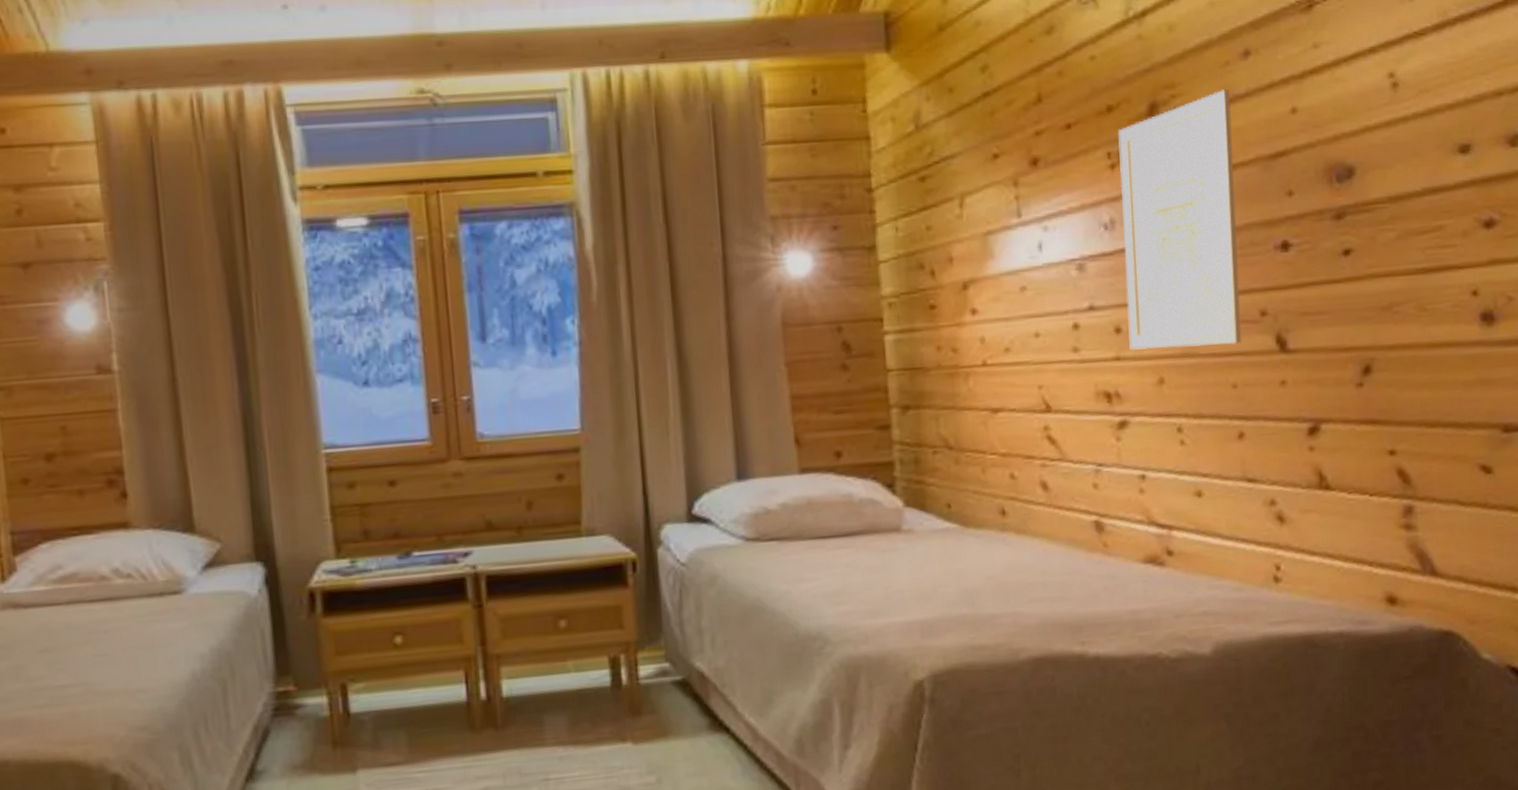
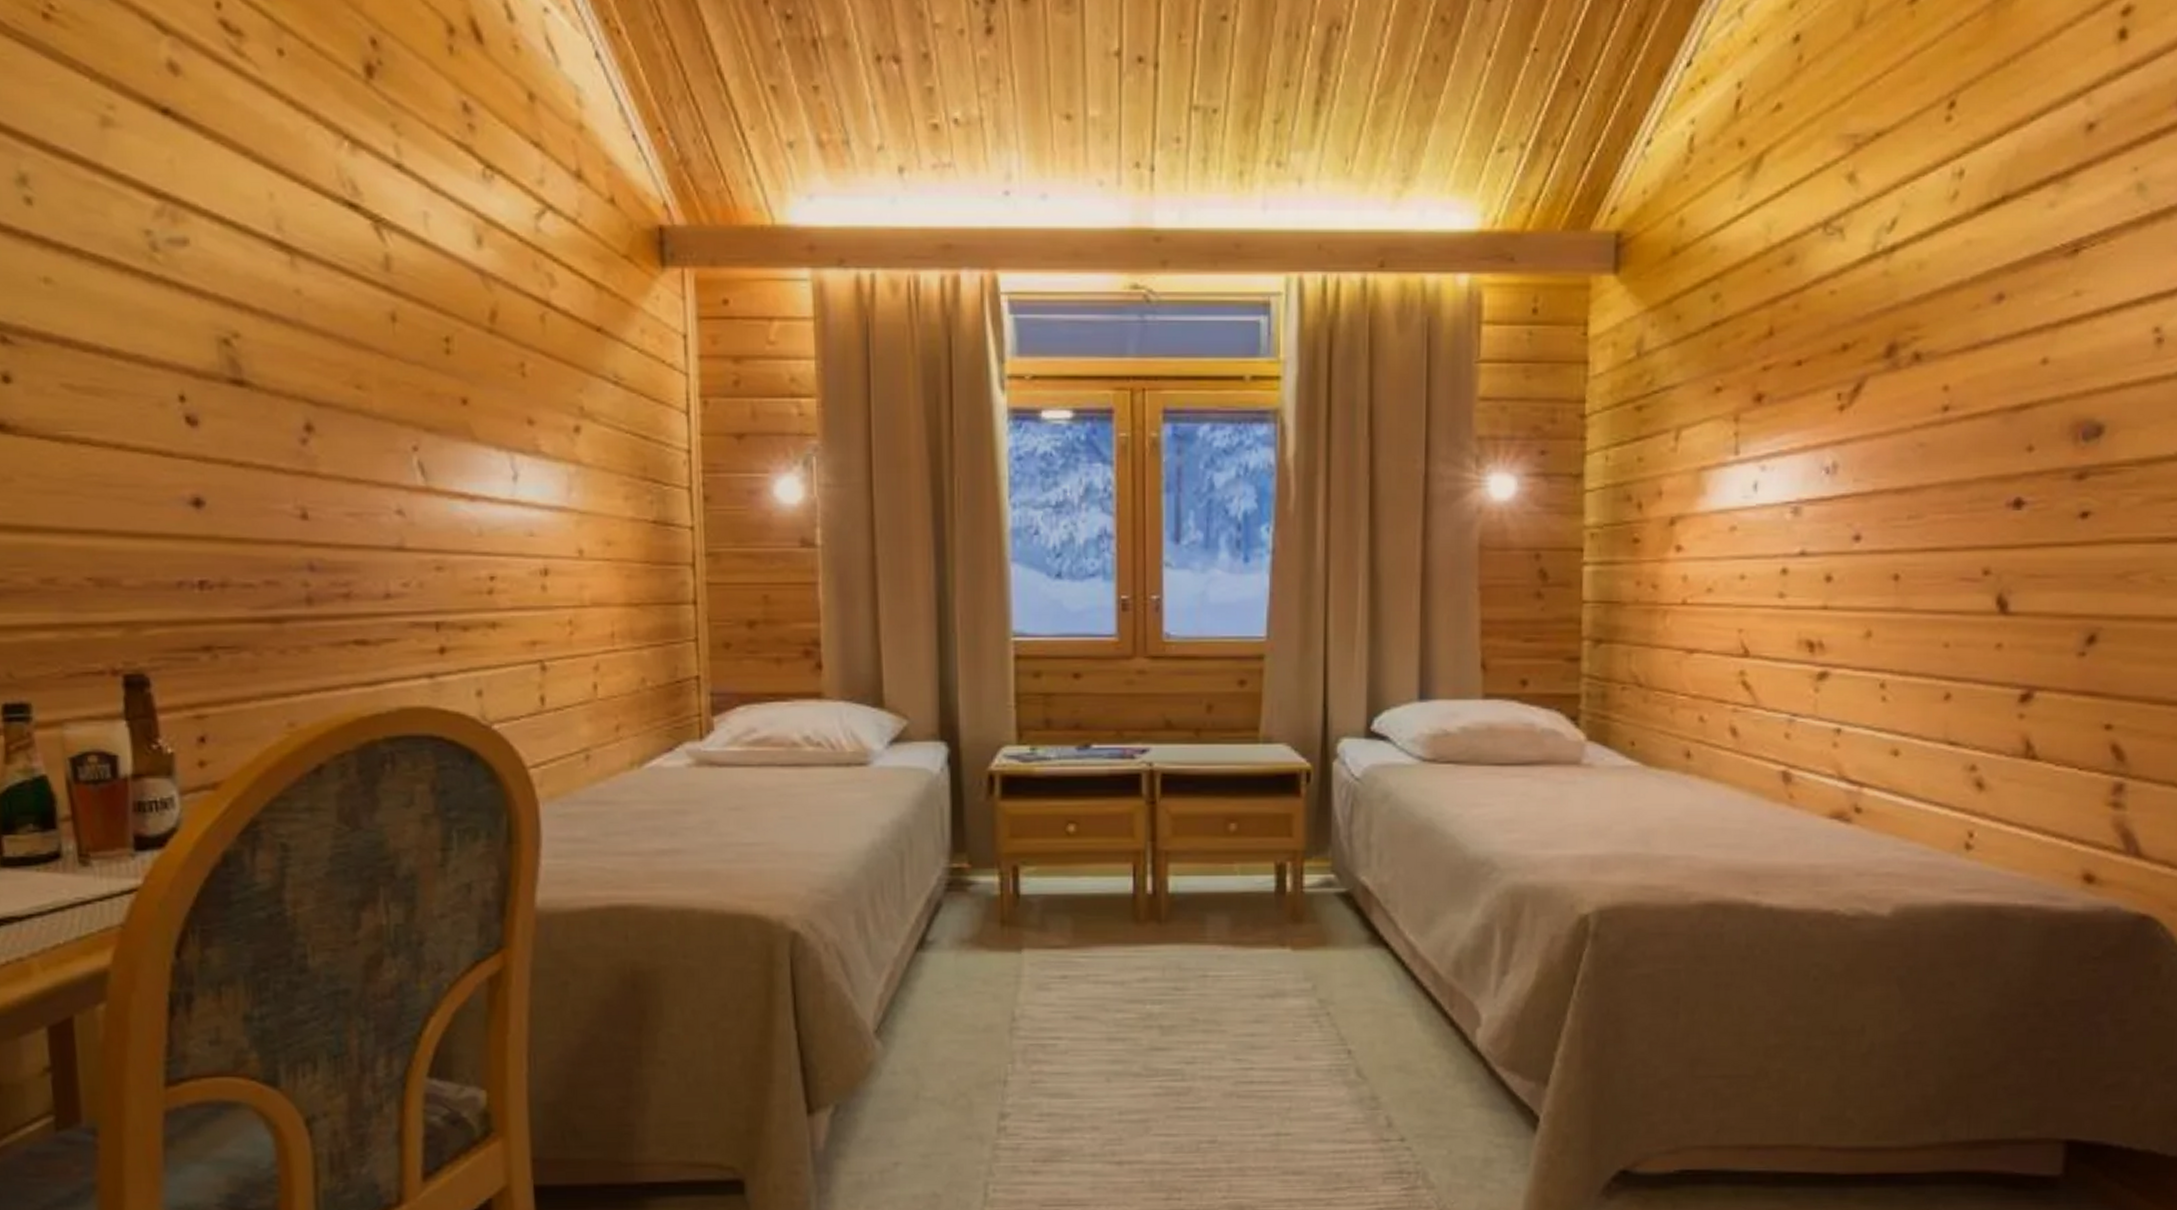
wall art: present [1118,89,1242,350] -> none [1839,334,1978,602]

